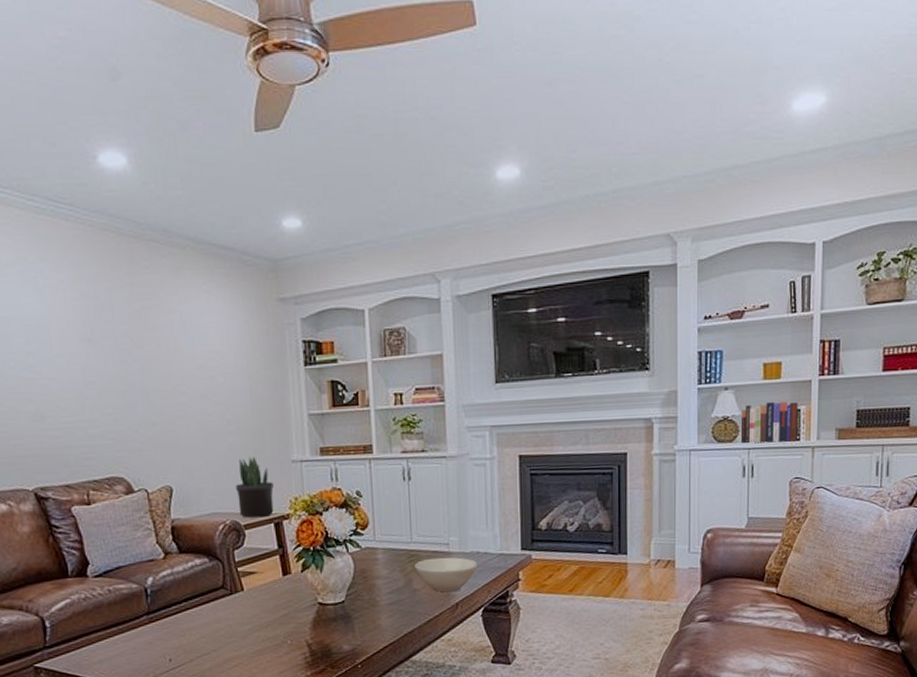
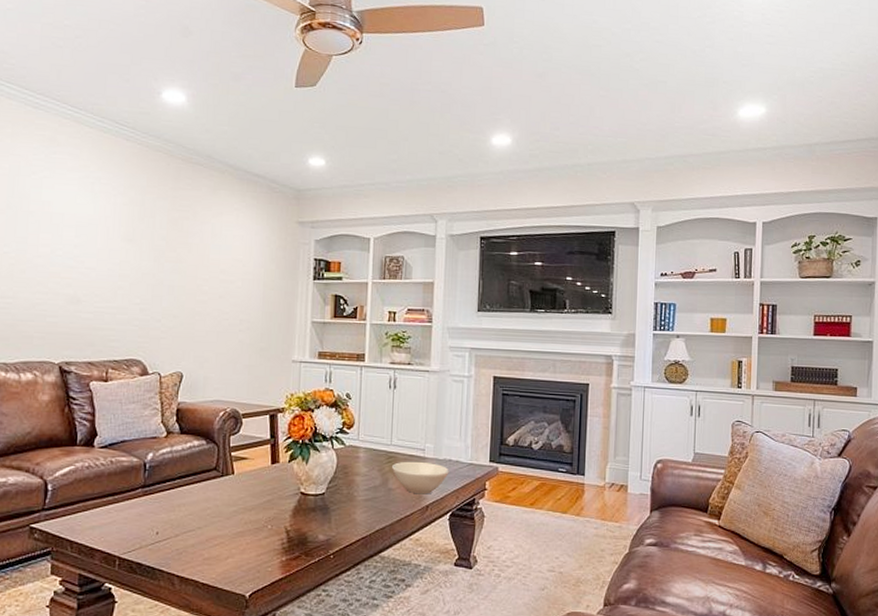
planter: present [235,457,274,518] -> none [239,354,273,408]
books: present [740,401,798,444] -> none [689,351,740,390]

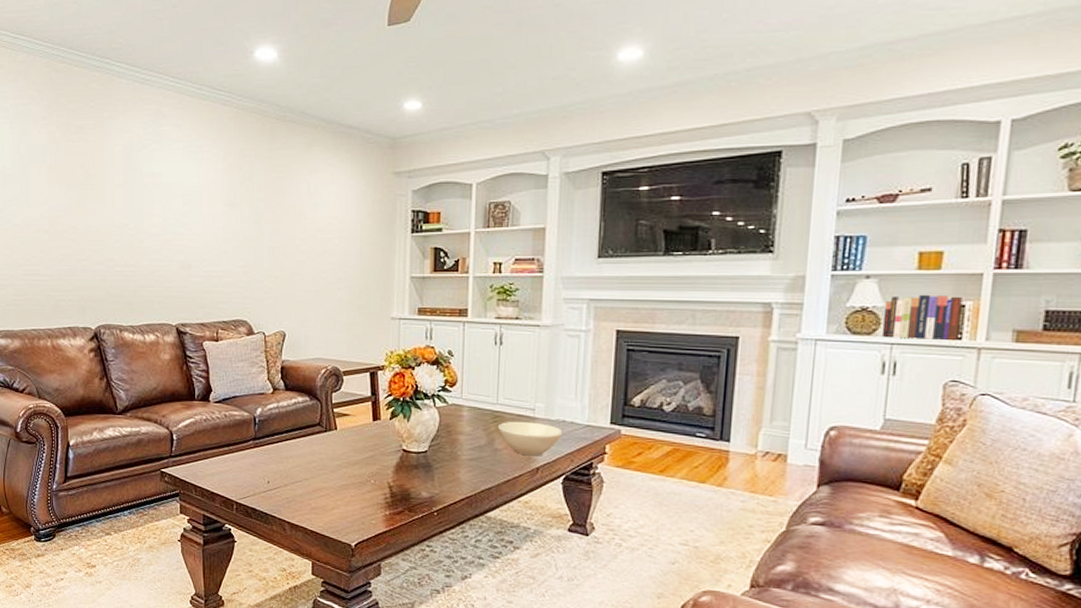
books: none [689,351,740,390] -> present [881,294,962,342]

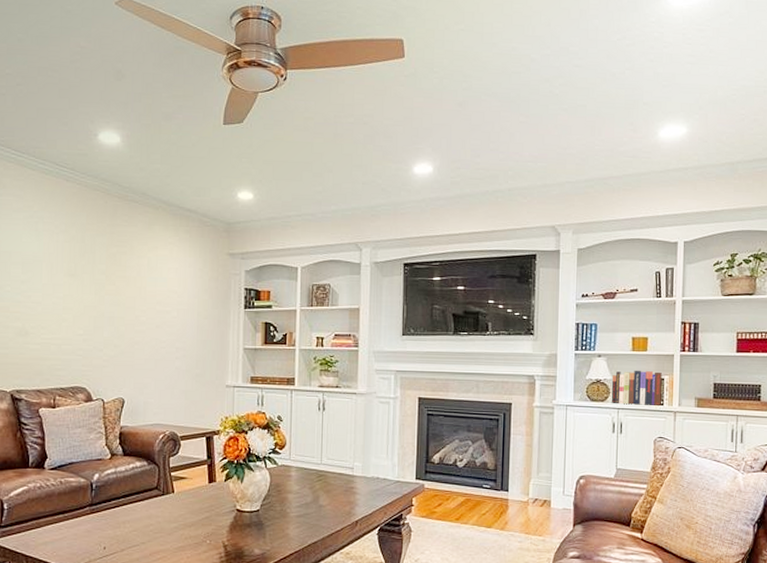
bowl: present [498,421,563,456] -> none [323,479,377,511]

